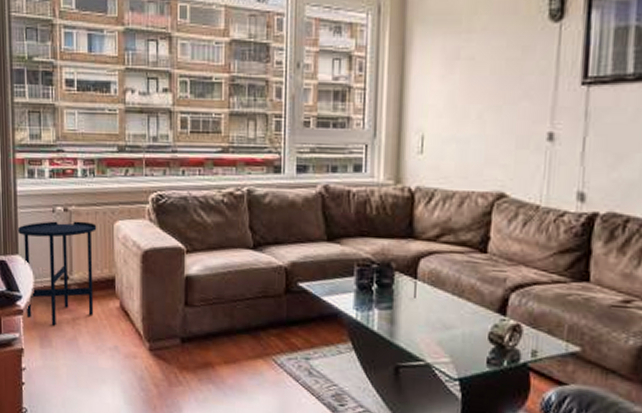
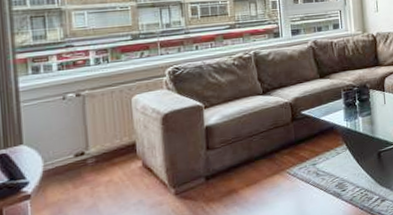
side table: present [17,221,97,326] -> none [20,101,115,200]

